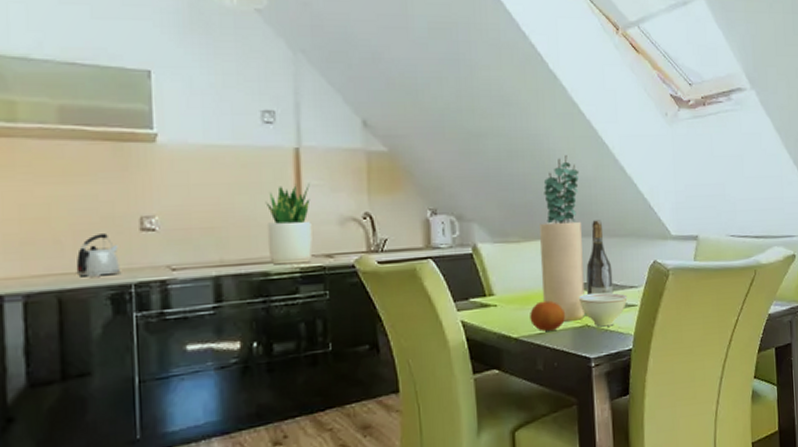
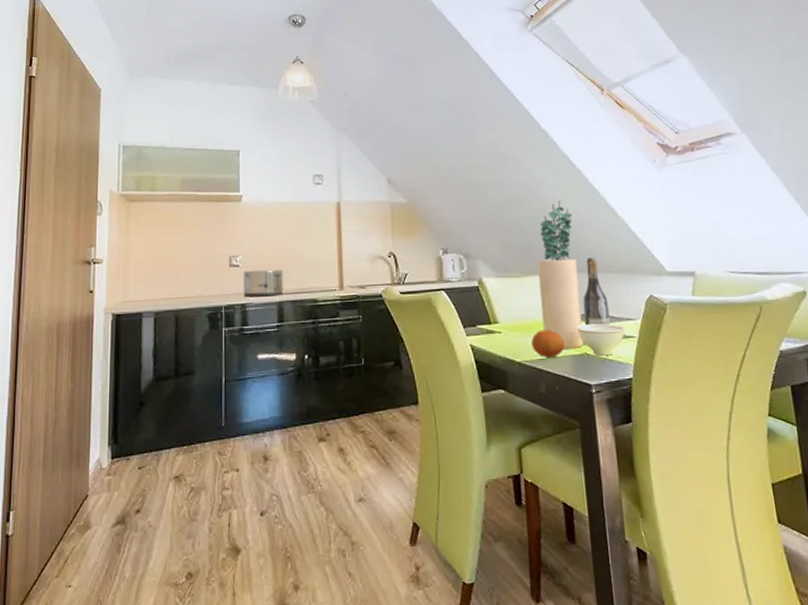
kettle: present [76,234,122,277] -> none [187,269,216,300]
toaster: none [161,233,222,271] -> present [242,269,283,297]
planter: present [265,183,313,265] -> none [315,229,350,294]

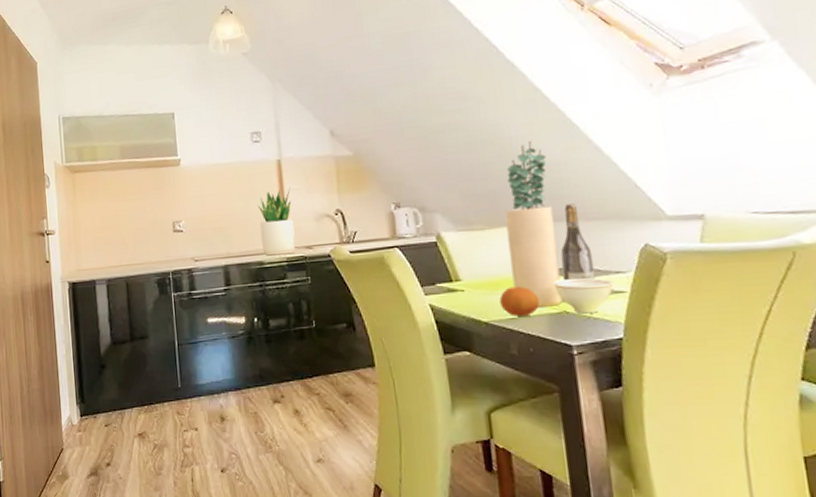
toaster: present [242,269,283,297] -> none [186,232,229,261]
planter: none [315,229,350,294] -> present [257,188,295,256]

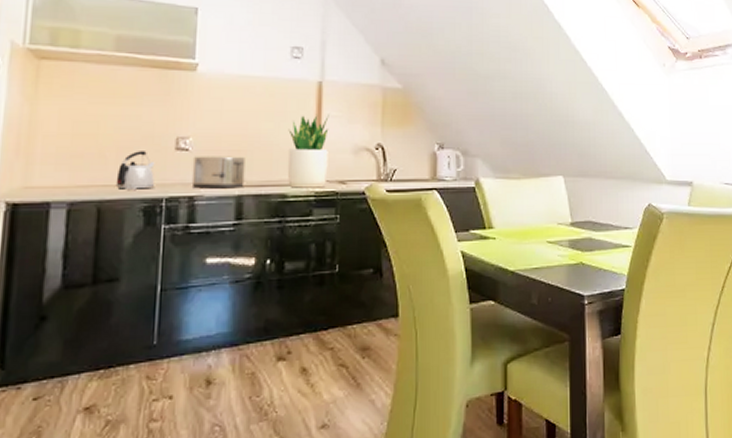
kettle: none [135,235,163,267] -> present [115,151,156,189]
toaster: none [186,232,229,261] -> present [191,156,245,189]
fruit: present [499,286,539,316] -> none [527,236,560,266]
vase: present [503,141,563,307] -> none [538,99,581,258]
bowl: present [553,278,614,314] -> none [574,232,622,266]
wine bottle: present [560,203,596,281] -> none [582,162,609,234]

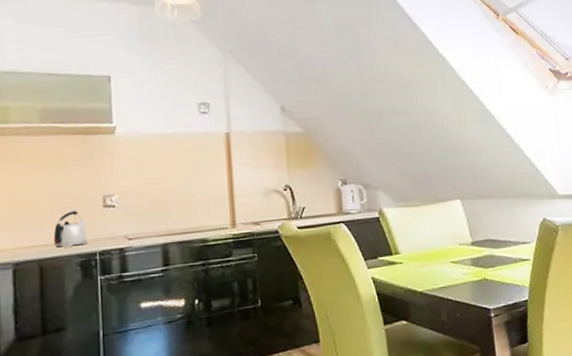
toaster: present [191,156,245,189] -> none [119,207,168,240]
planter: present [287,114,329,188] -> none [203,162,243,233]

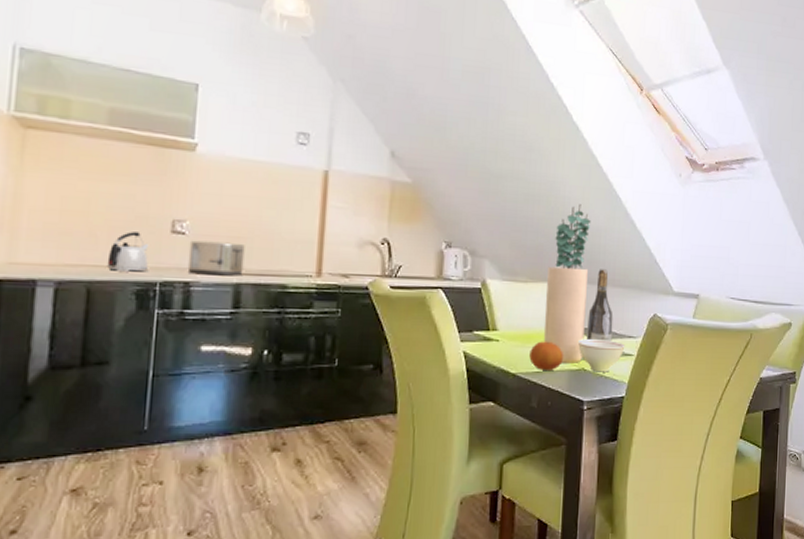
toaster: none [119,207,168,240] -> present [187,240,245,276]
fruit: none [432,257,465,285] -> present [529,341,563,370]
vase: none [436,127,483,276] -> present [543,204,591,363]
bowl: none [475,248,521,280] -> present [577,339,625,372]
wine bottle: none [481,183,508,252] -> present [586,269,613,341]

